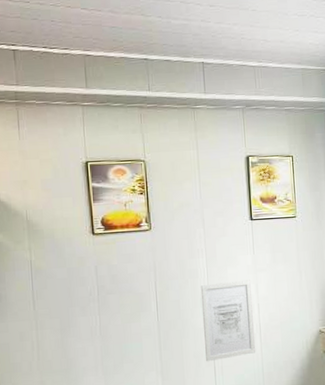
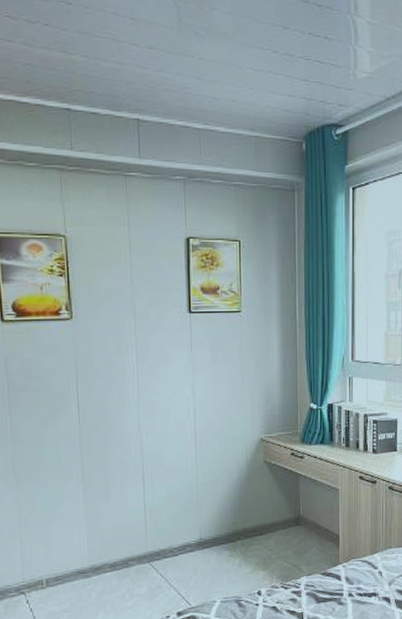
wall art: present [200,279,256,362] -> none [129,380,190,471]

